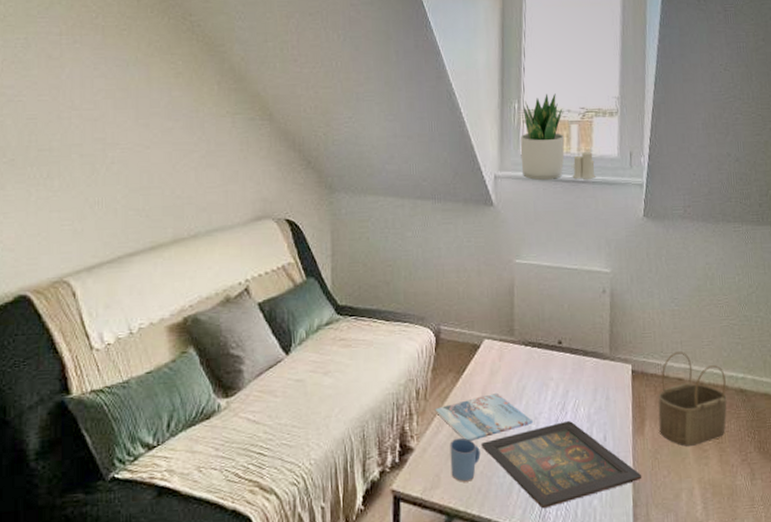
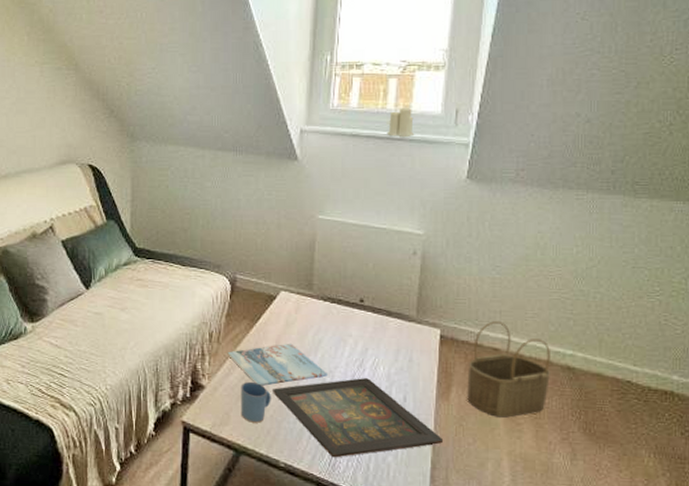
planter: present [520,93,565,181] -> none [330,45,381,137]

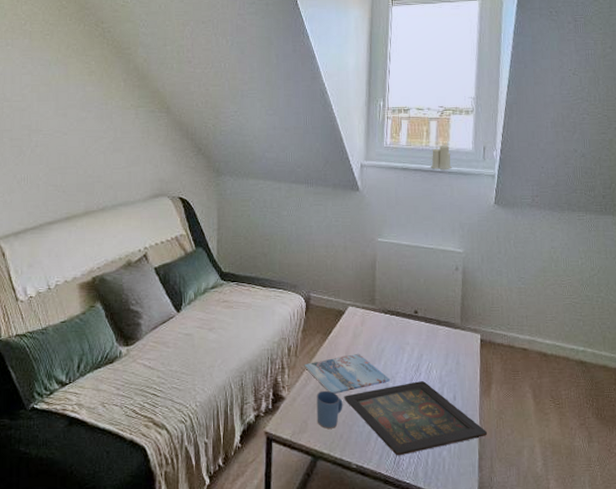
wicker basket: present [467,321,551,418] -> none [504,325,569,409]

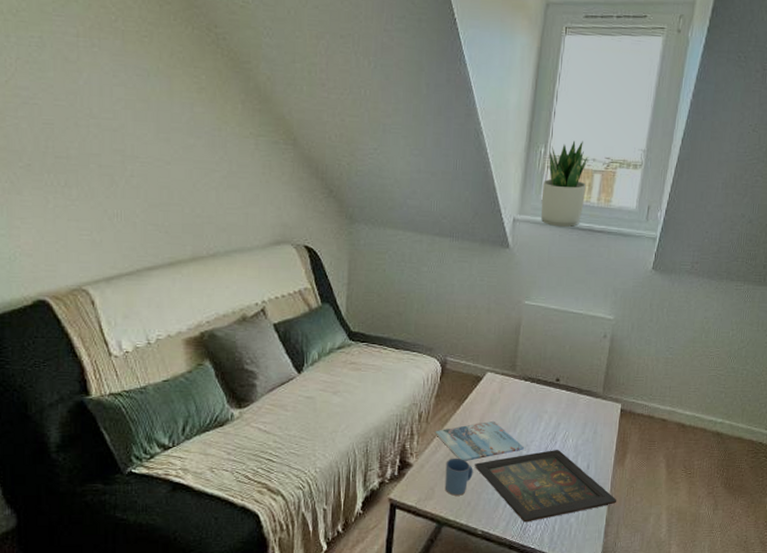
planter: none [384,93,424,170] -> present [541,140,588,228]
candle: present [430,143,452,171] -> none [589,200,613,230]

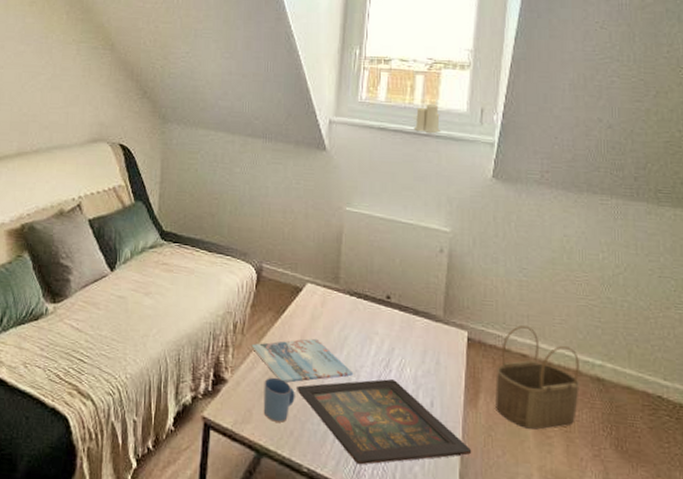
planter: present [541,140,588,228] -> none [359,42,408,131]
candle: none [589,200,613,230] -> present [413,102,440,134]
wicker basket: none [638,396,706,478] -> present [495,325,581,430]

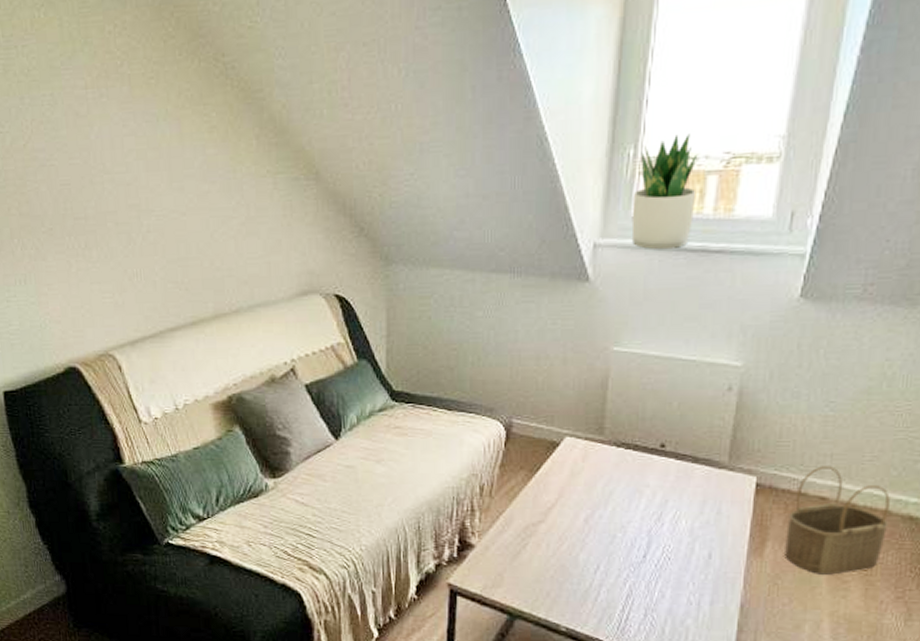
magazine: present [251,338,353,383] -> none [501,495,619,544]
mug: present [263,377,295,423] -> none [516,539,552,584]
icon panel: present [297,379,472,465] -> none [554,533,754,621]
planter: none [359,42,408,131] -> present [631,134,698,250]
candle: present [413,102,440,134] -> none [701,209,737,250]

